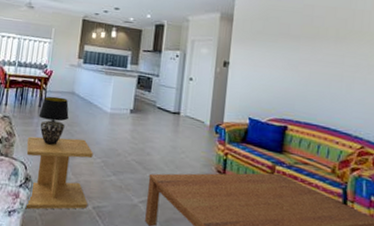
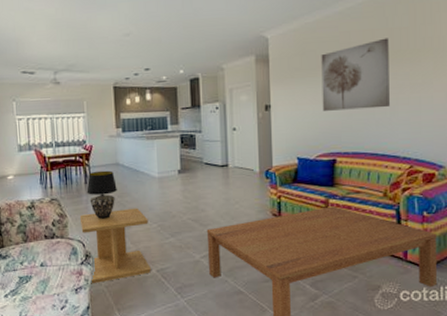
wall art: none [279,17,351,84] -> present [321,38,390,111]

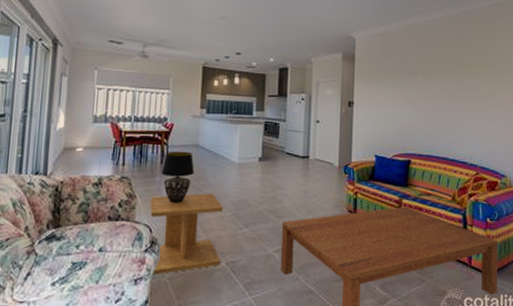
wall art: present [321,38,390,111] -> none [401,52,461,116]

